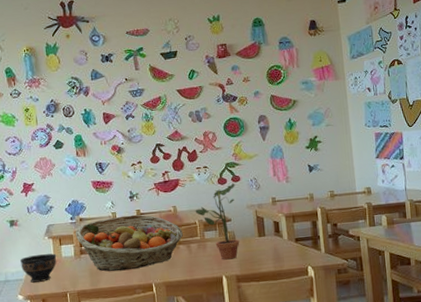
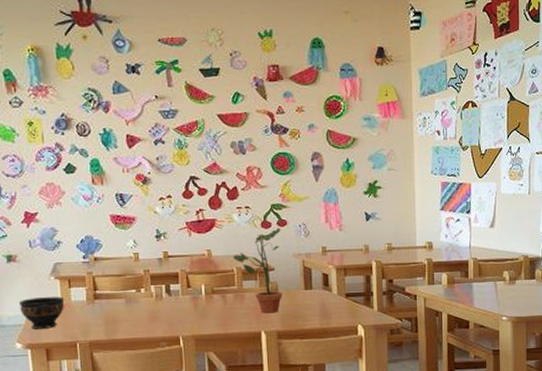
fruit basket: present [75,214,183,272] -> none [88,256,218,321]

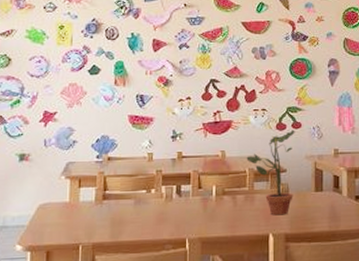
bowl: present [19,296,65,329] -> none [25,196,73,231]

